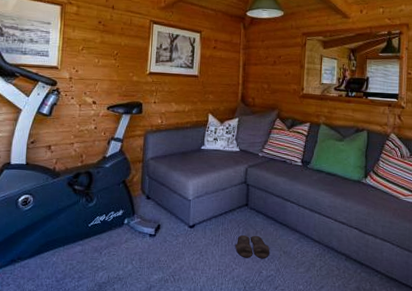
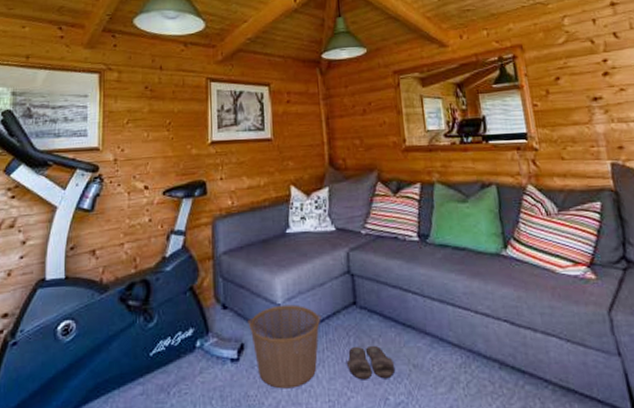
basket: none [165,200,220,259] -> present [248,304,321,389]

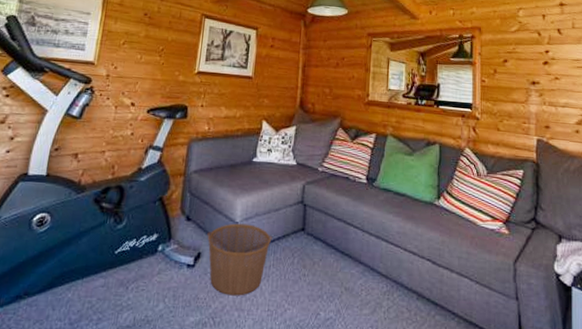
slippers: present [346,345,395,380] -> none [288,267,329,297]

